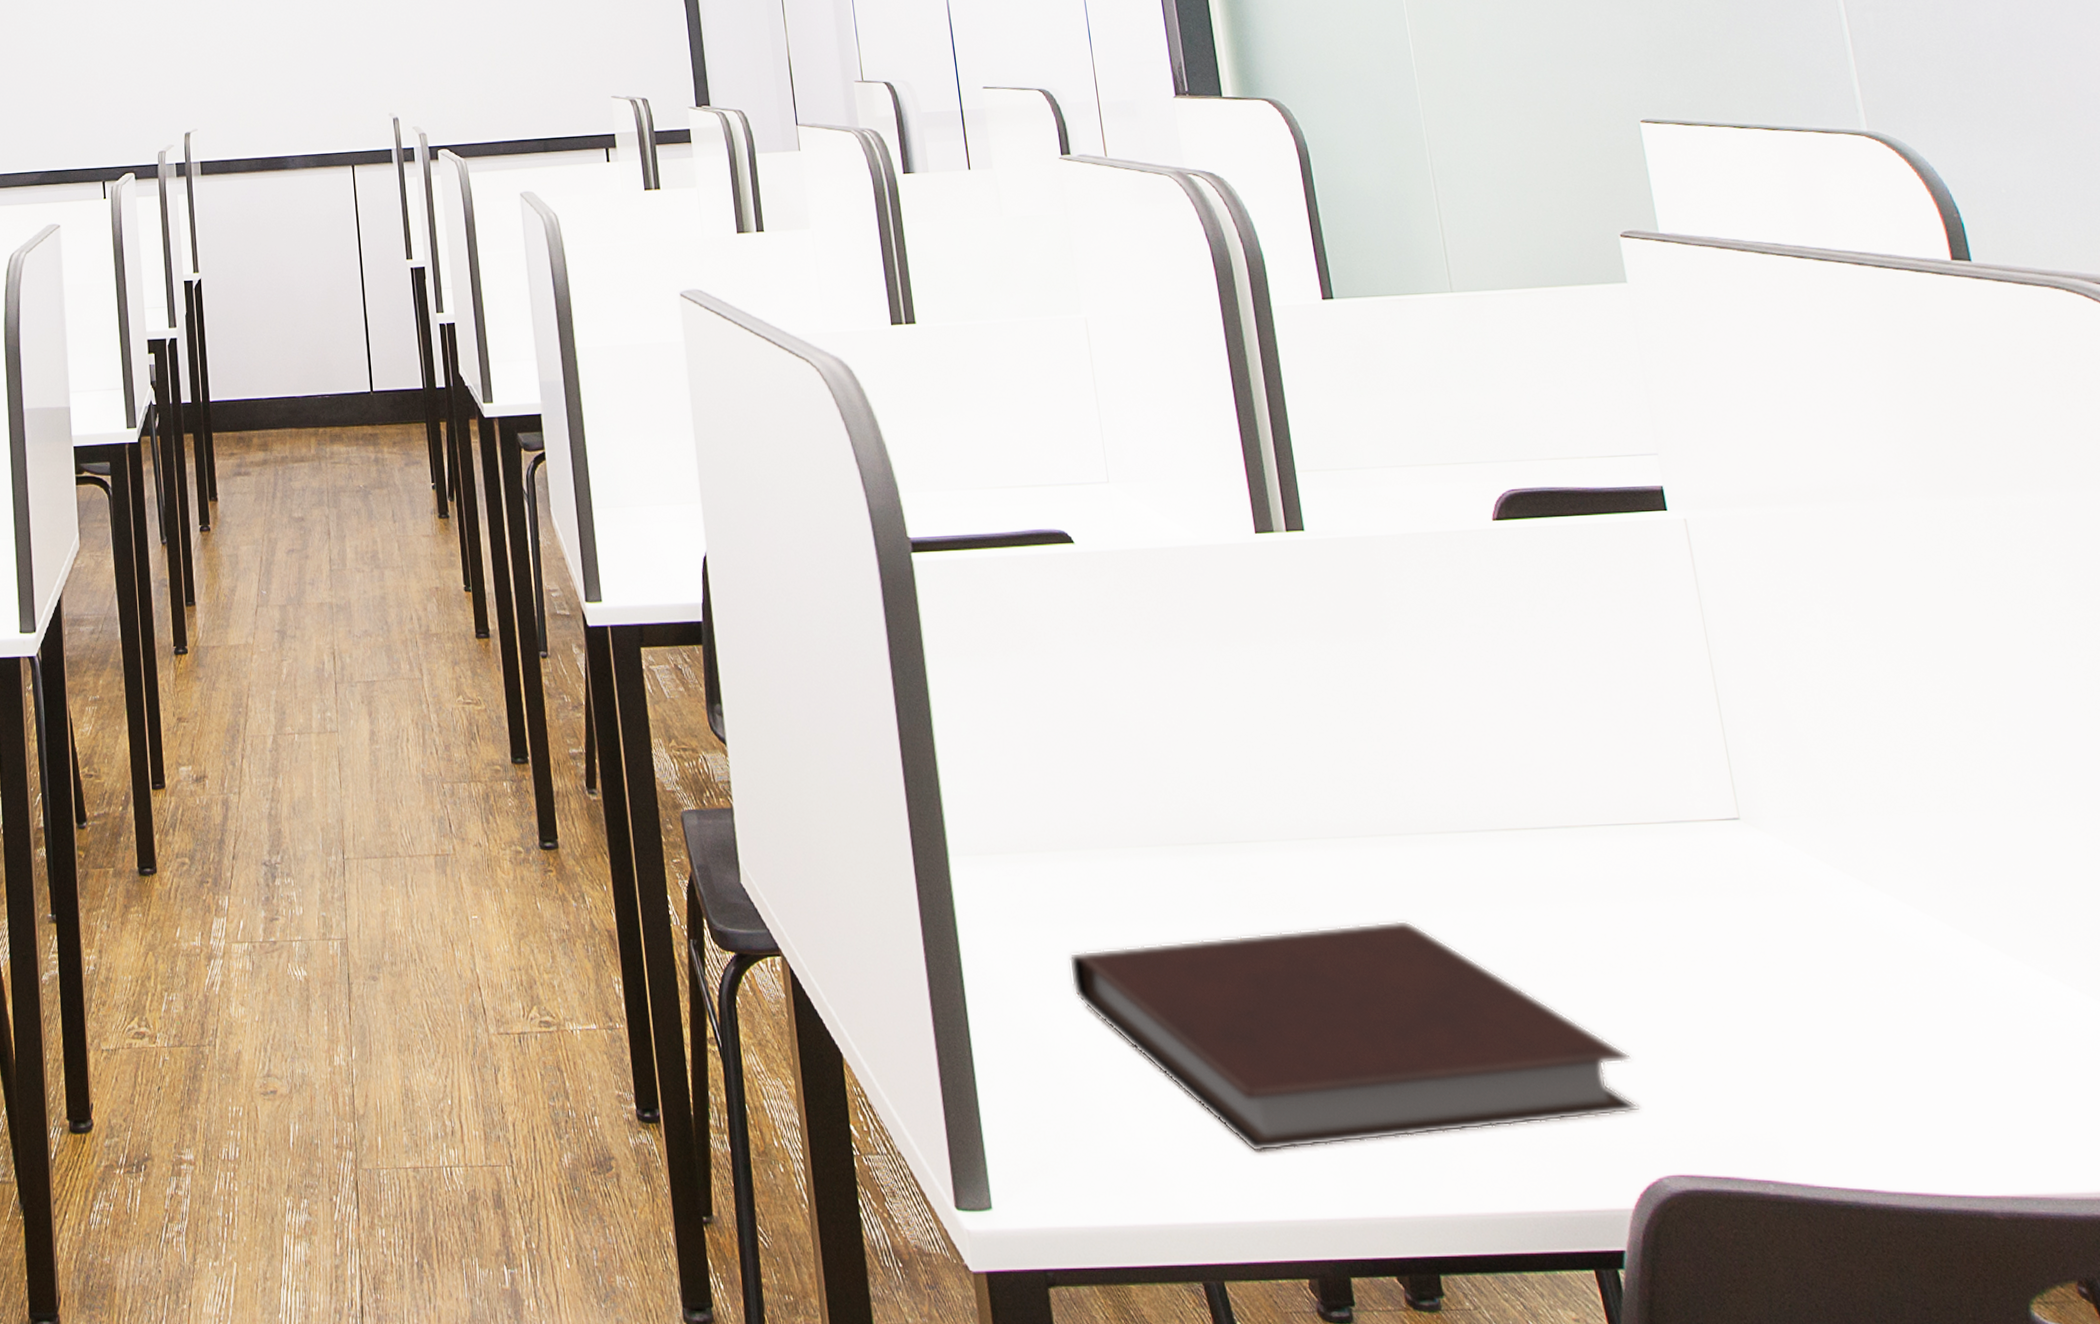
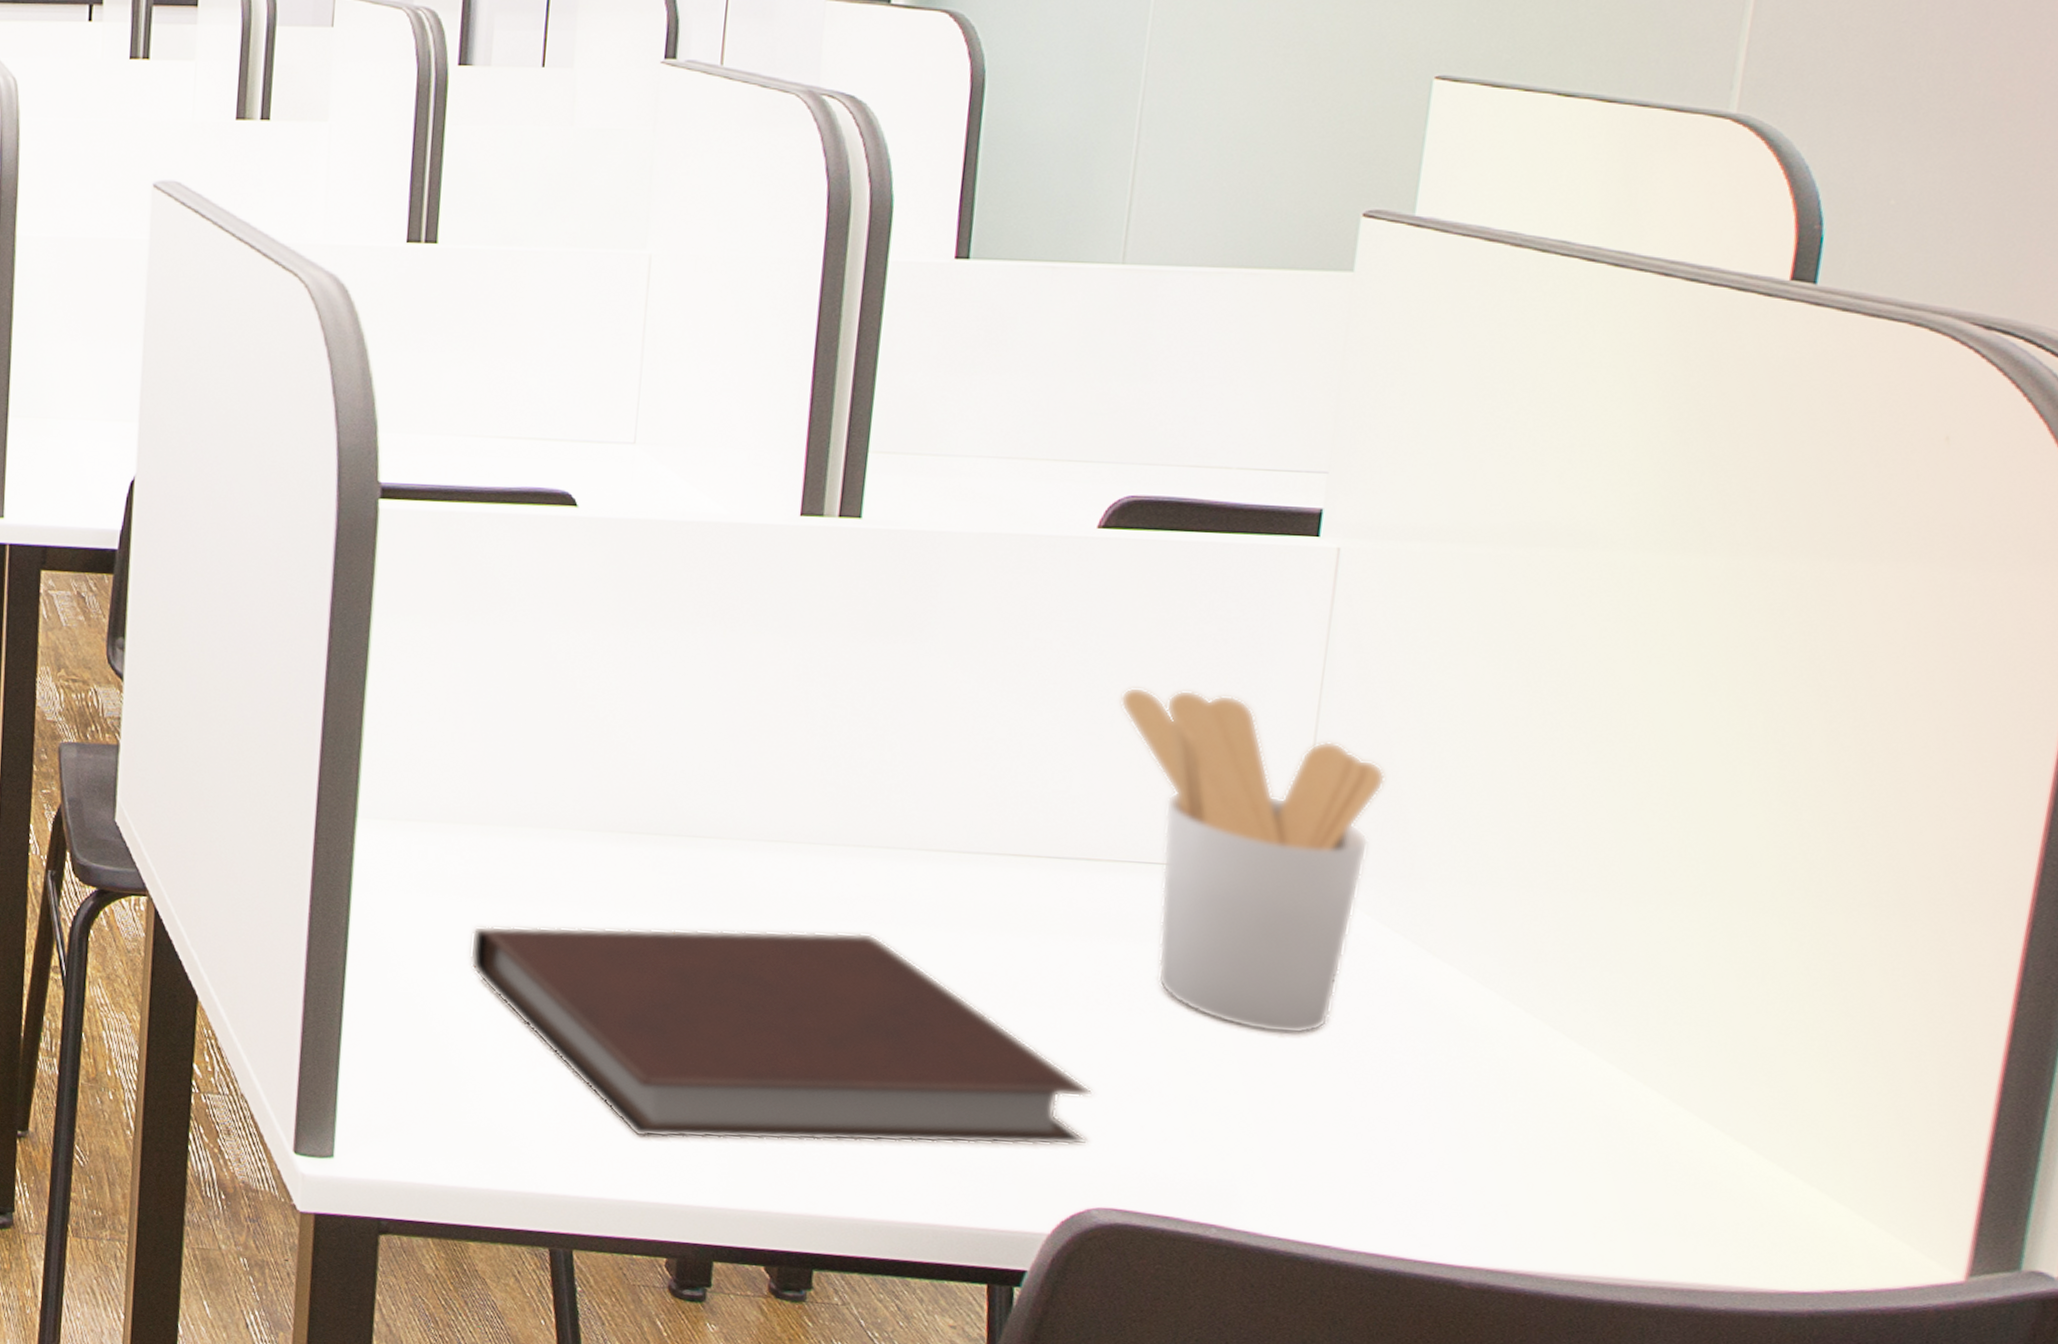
utensil holder: none [1551,659,1806,978] -> present [1120,687,1386,1035]

